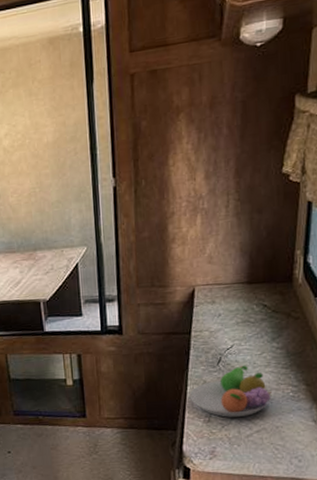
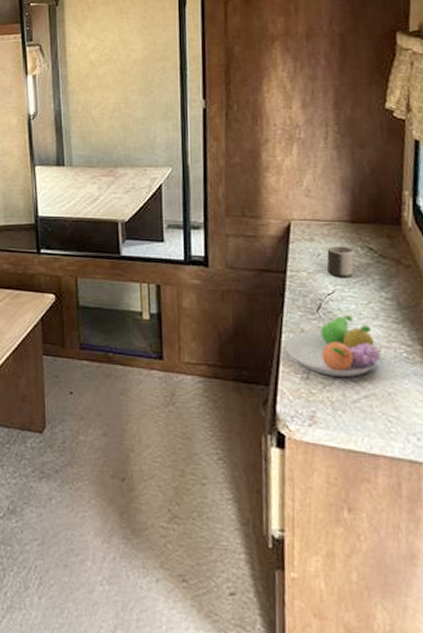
mug: none [226,305,251,333] -> present [326,246,355,277]

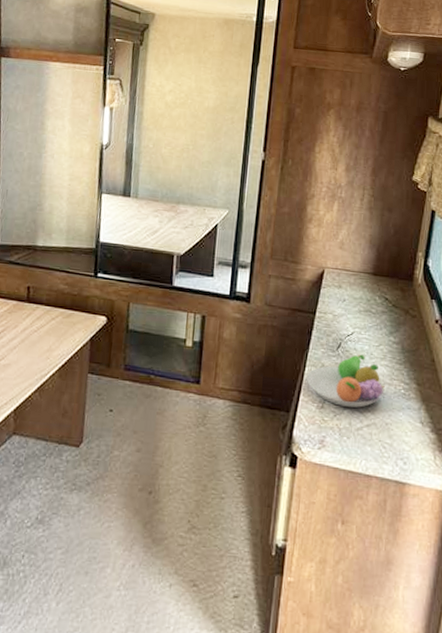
mug: present [326,246,355,277] -> none [349,294,373,322]

